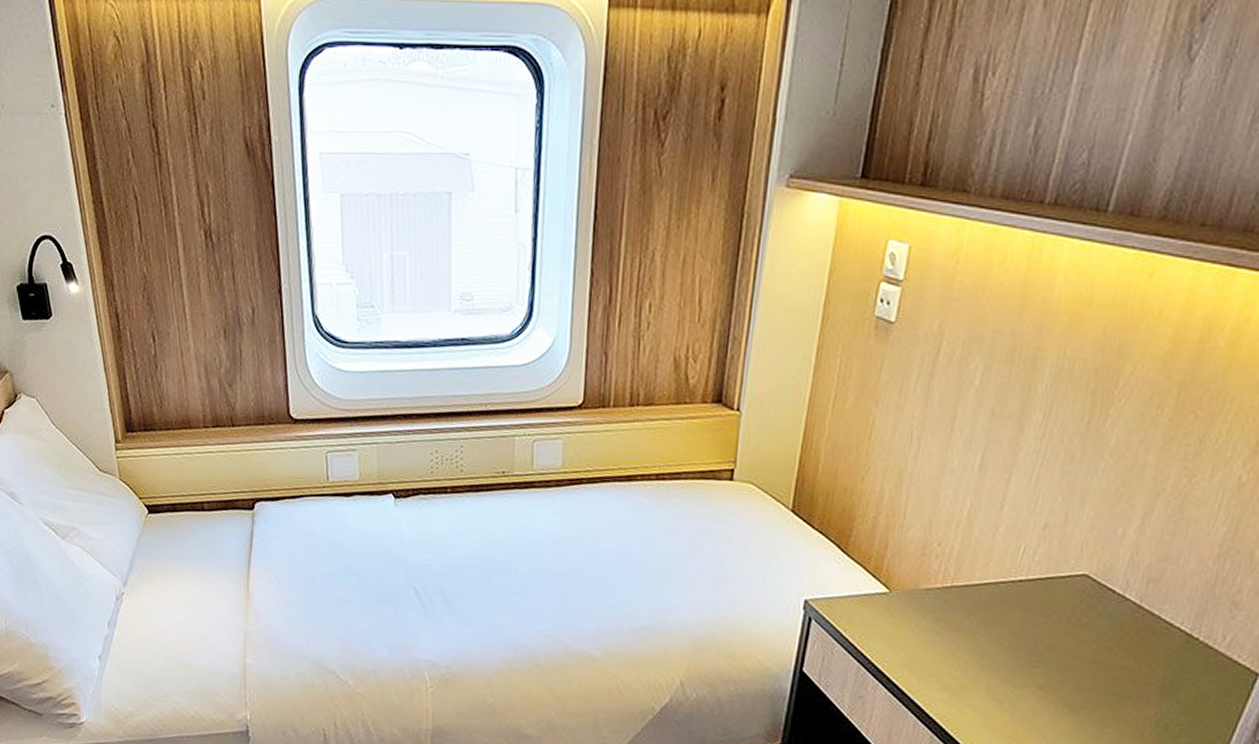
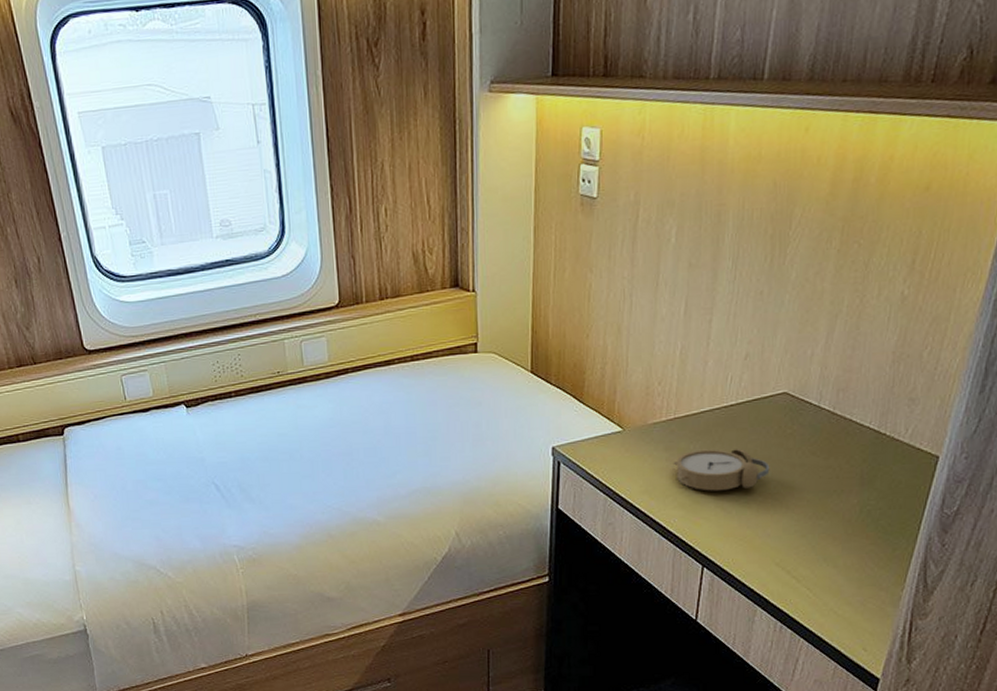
alarm clock: none [942,626,1056,679] -> present [673,449,770,491]

